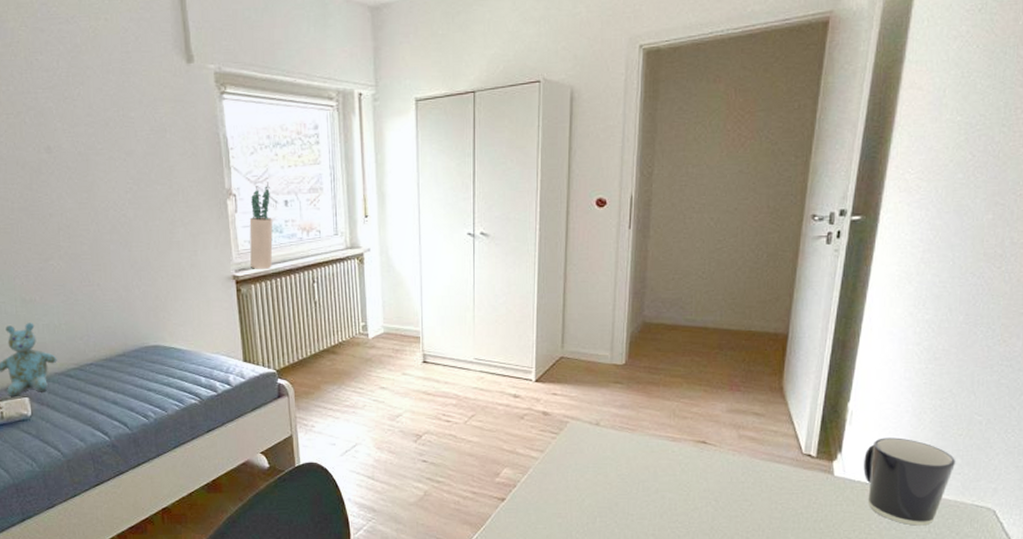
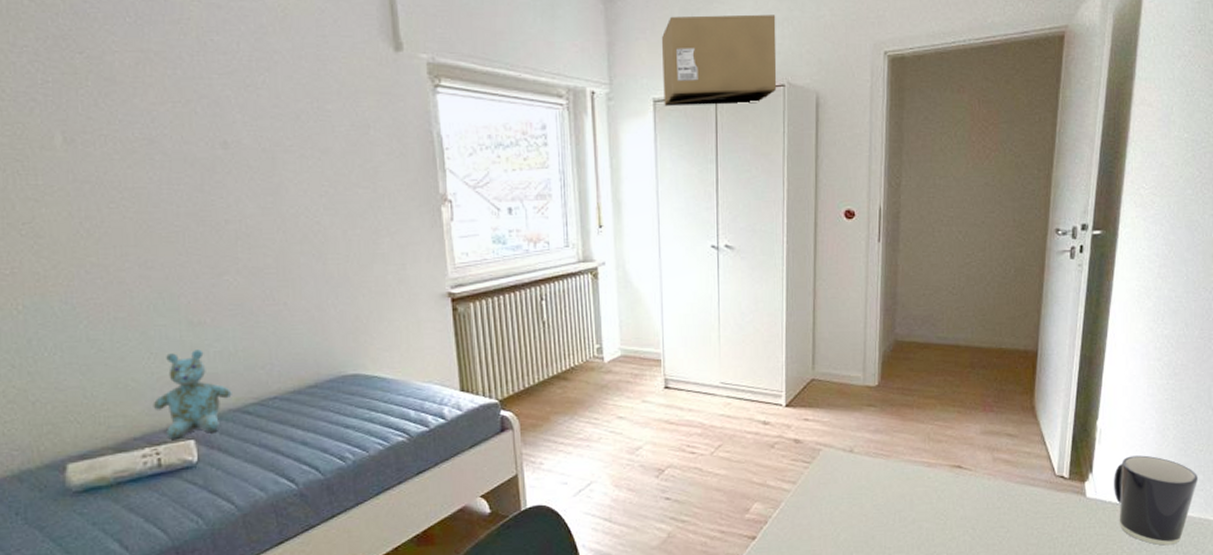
vase: present [249,182,273,270] -> none [467,187,495,286]
box: none [423,14,533,105] -> present [661,14,777,106]

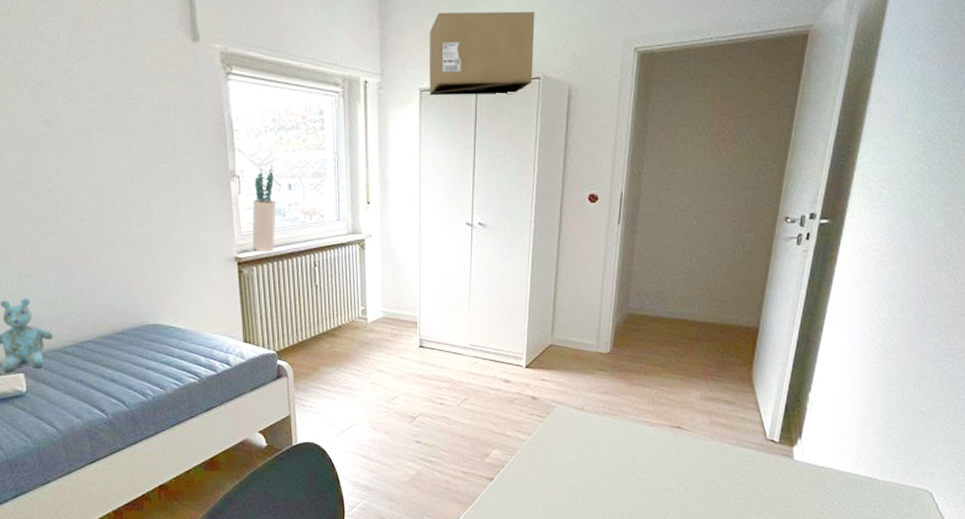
vase: none [467,187,495,286] -> present [252,165,275,253]
mug: present [1114,455,1199,546] -> none [820,425,901,506]

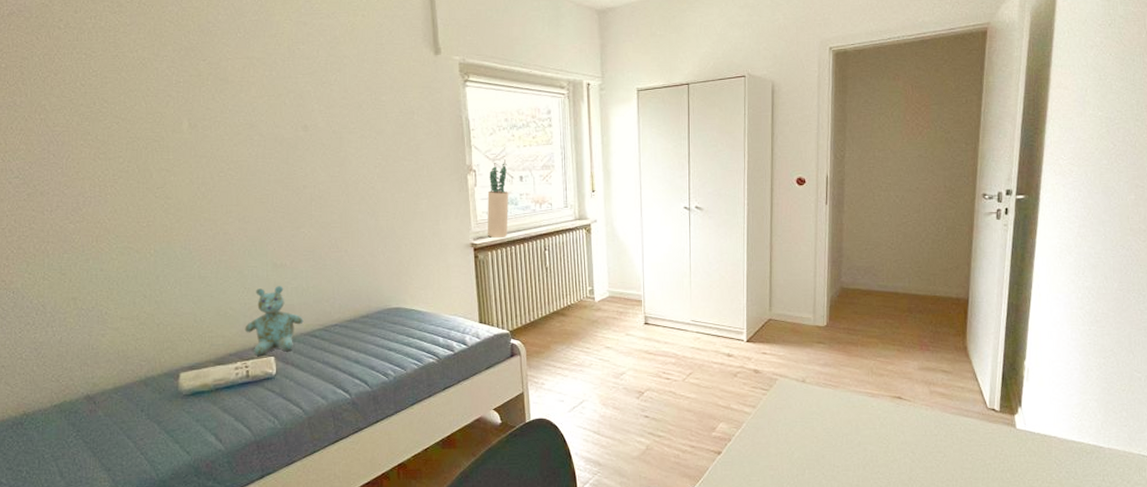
box: present [429,11,535,96] -> none [644,19,739,95]

